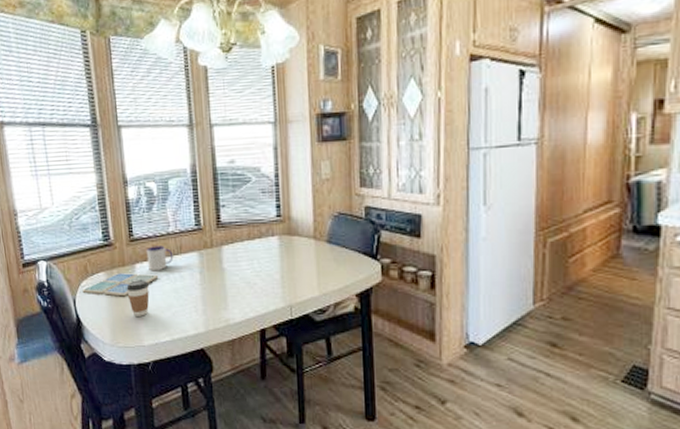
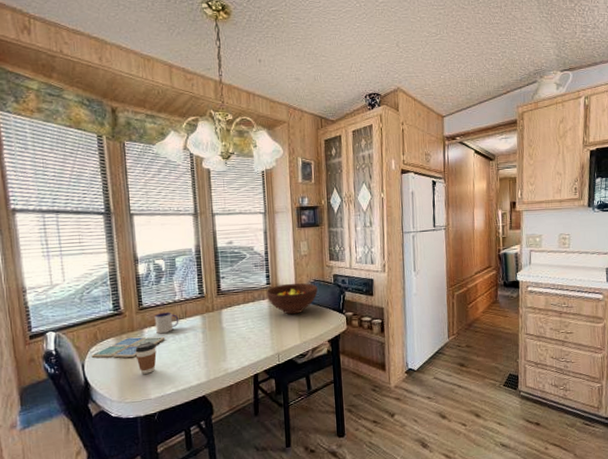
fruit bowl: none [276,216,343,257] -> present [266,282,318,315]

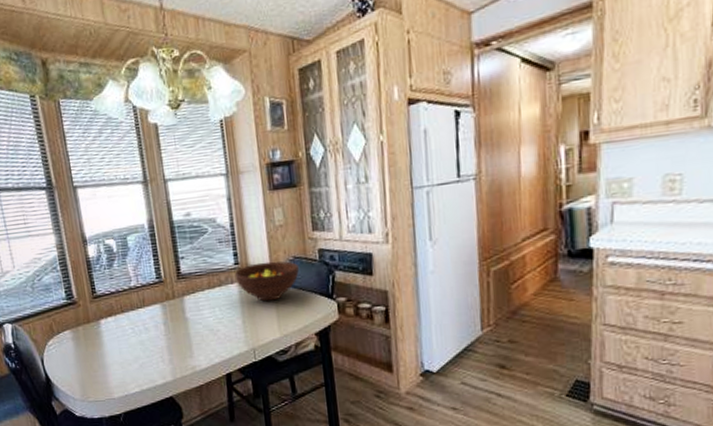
drink coaster: present [91,336,166,358] -> none [49,328,124,353]
coffee cup: present [135,342,157,374] -> none [93,335,117,371]
mug: present [154,312,179,334] -> none [110,300,137,326]

